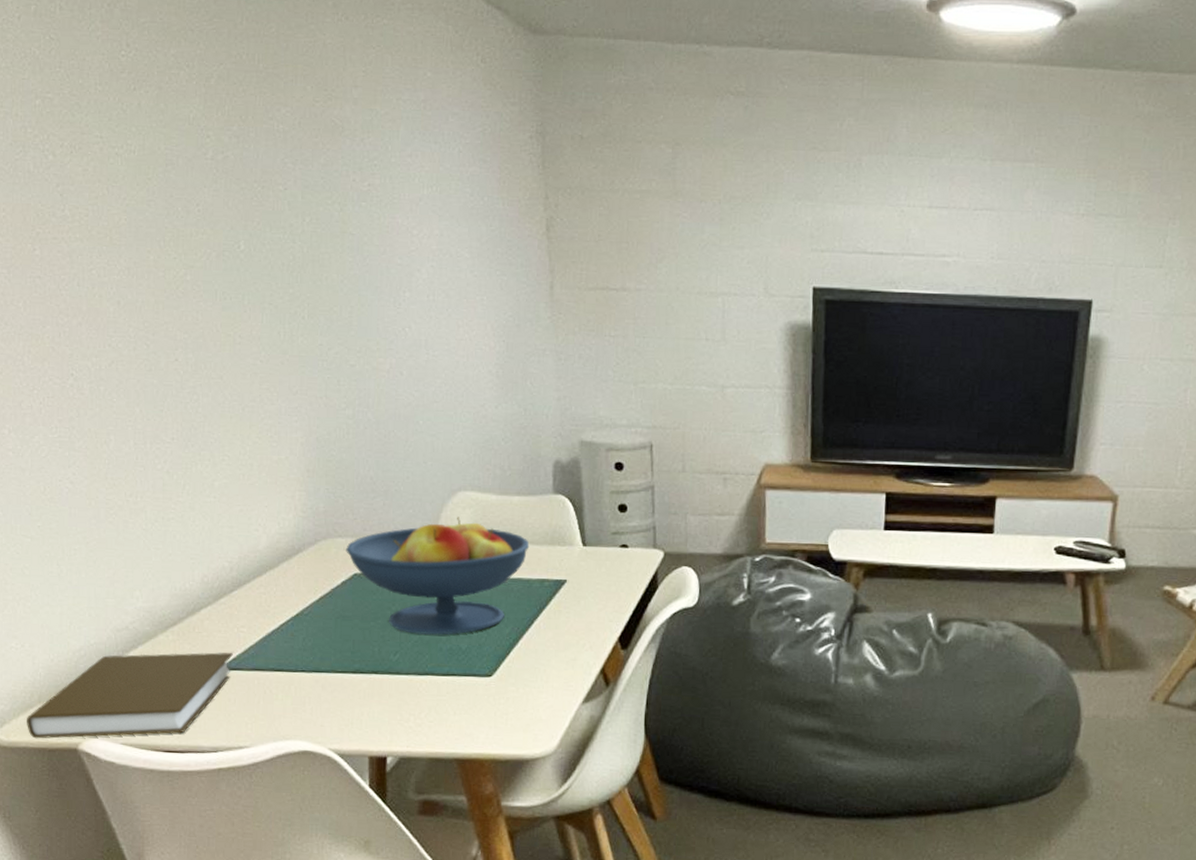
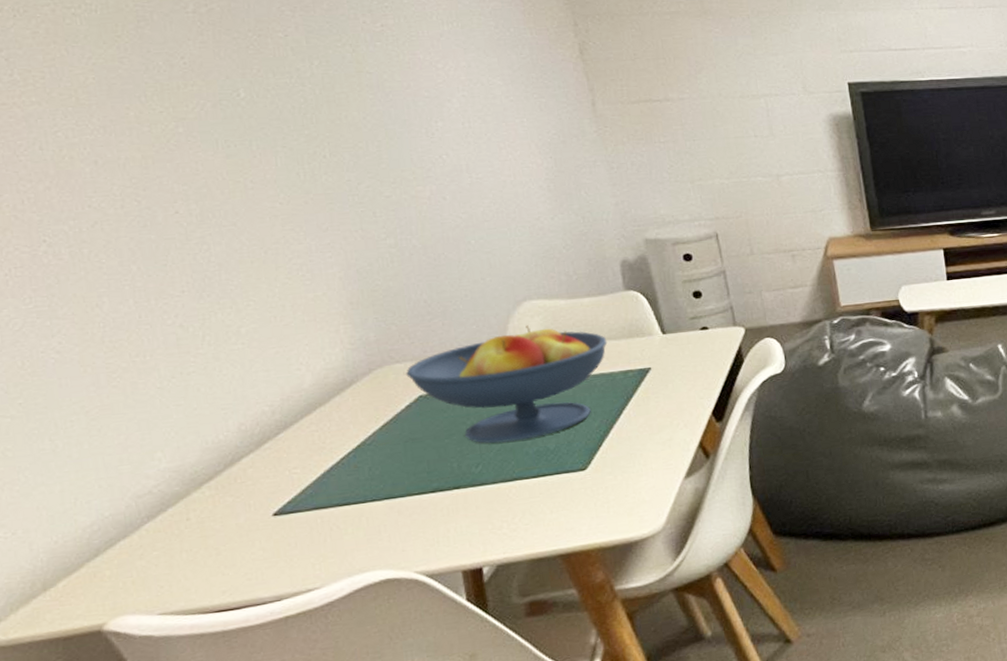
book: present [27,652,233,739] -> none [29,496,287,630]

